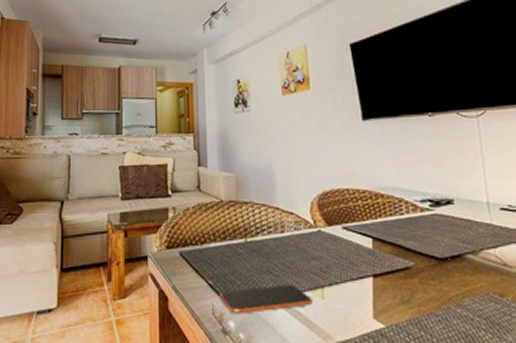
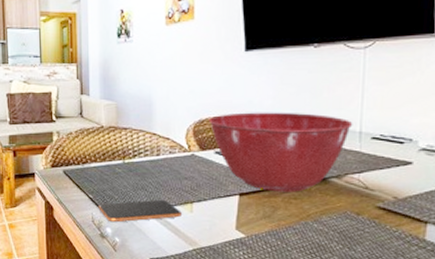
mixing bowl: none [332,182,479,272] -> present [208,112,353,192]

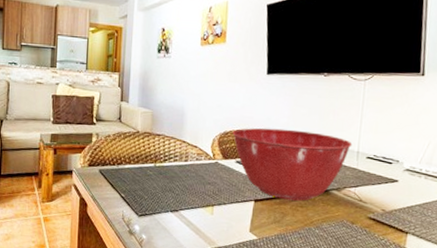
smartphone: present [98,199,182,223] -> none [129,201,203,221]

